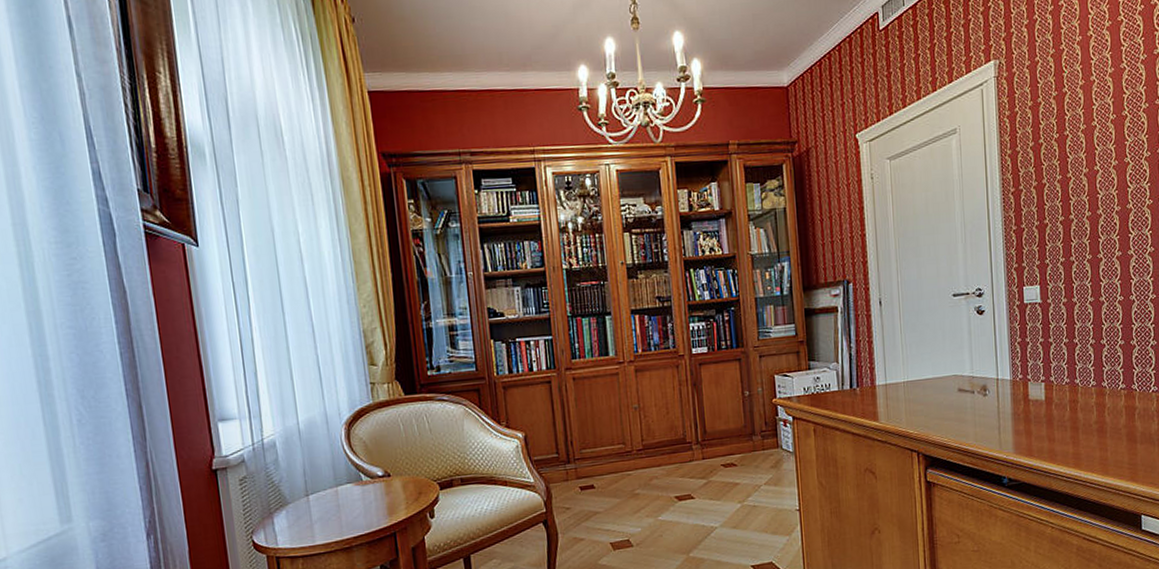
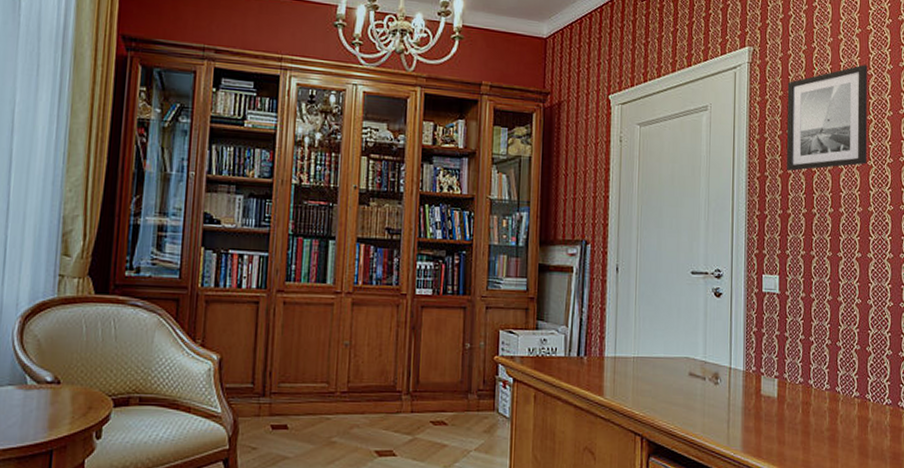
wall art: none [1037,59,1123,182] -> present [786,64,867,171]

